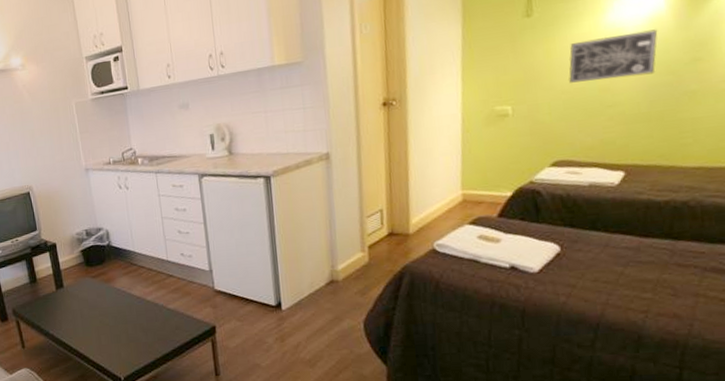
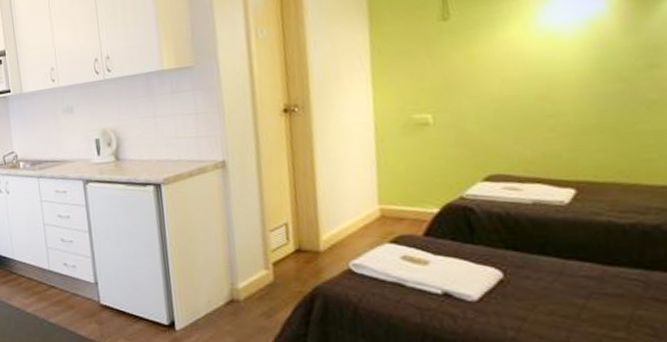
wall art: present [569,29,658,83] -> none [496,33,602,90]

